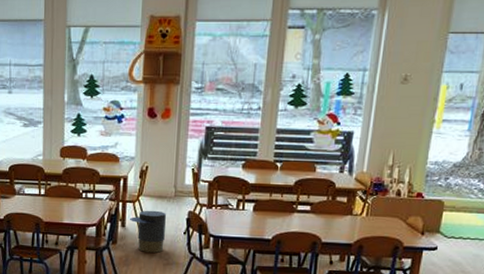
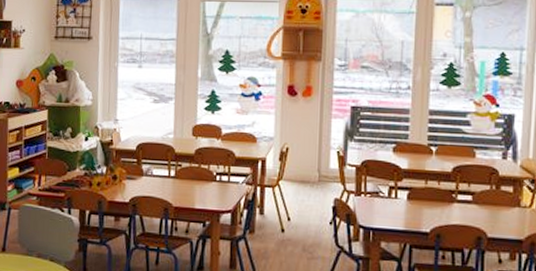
trash can: present [130,210,166,253] -> none [269,196,309,245]

